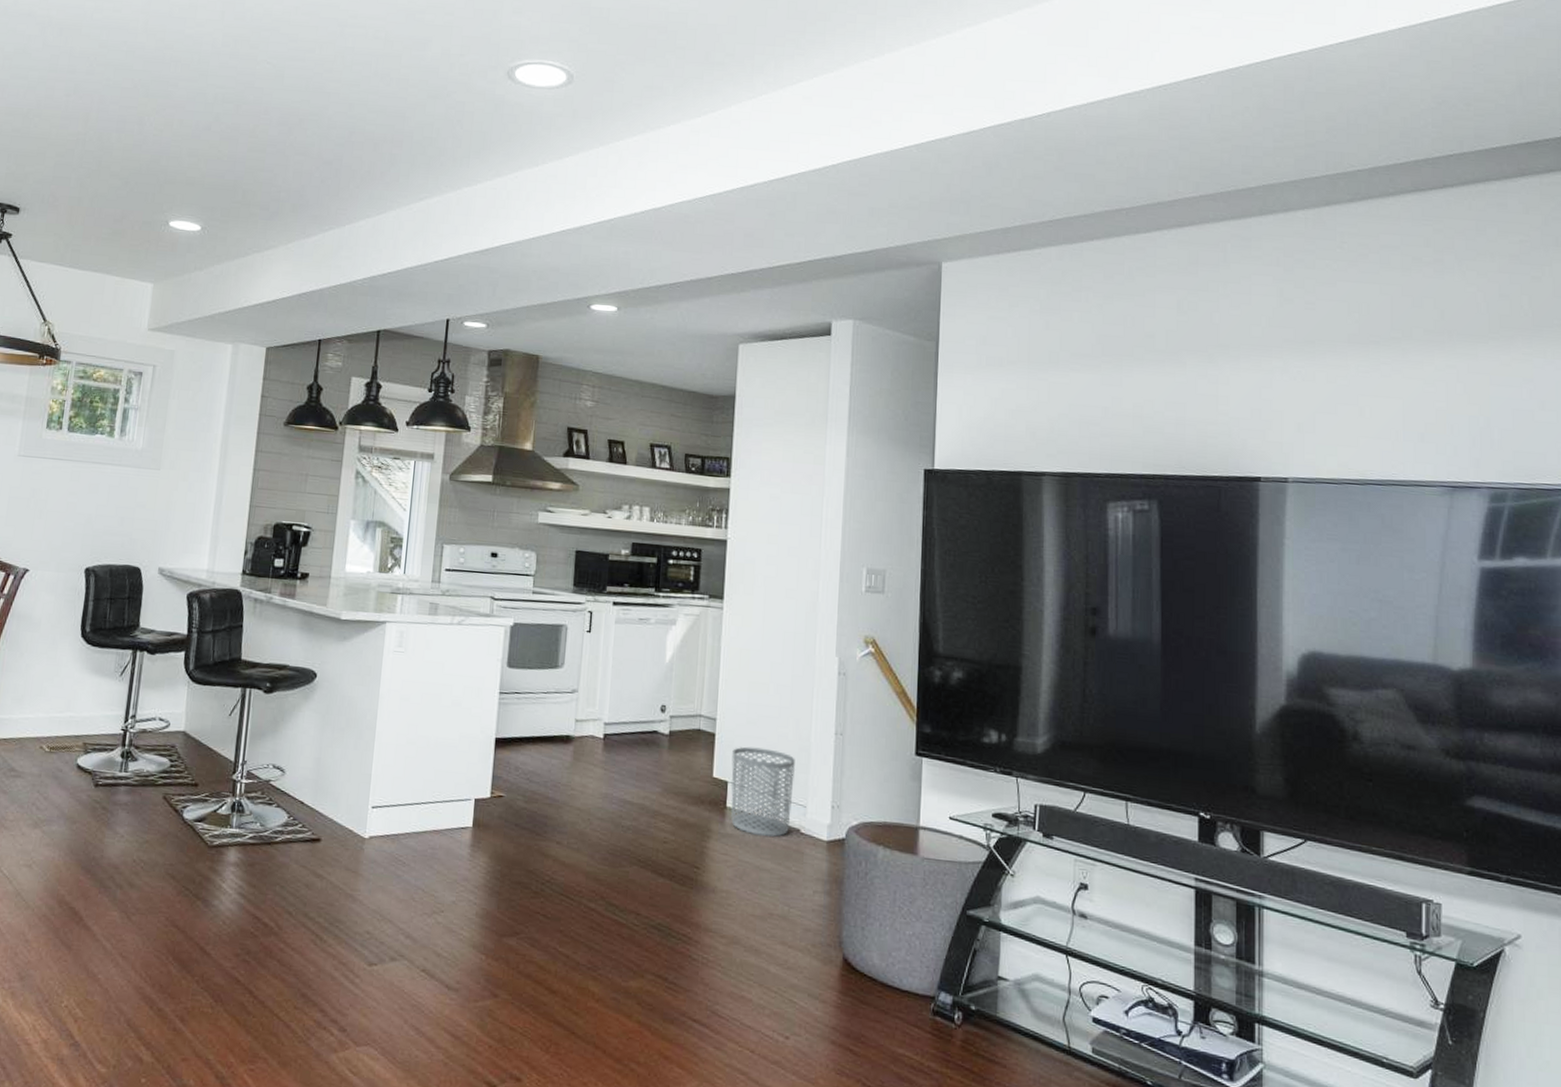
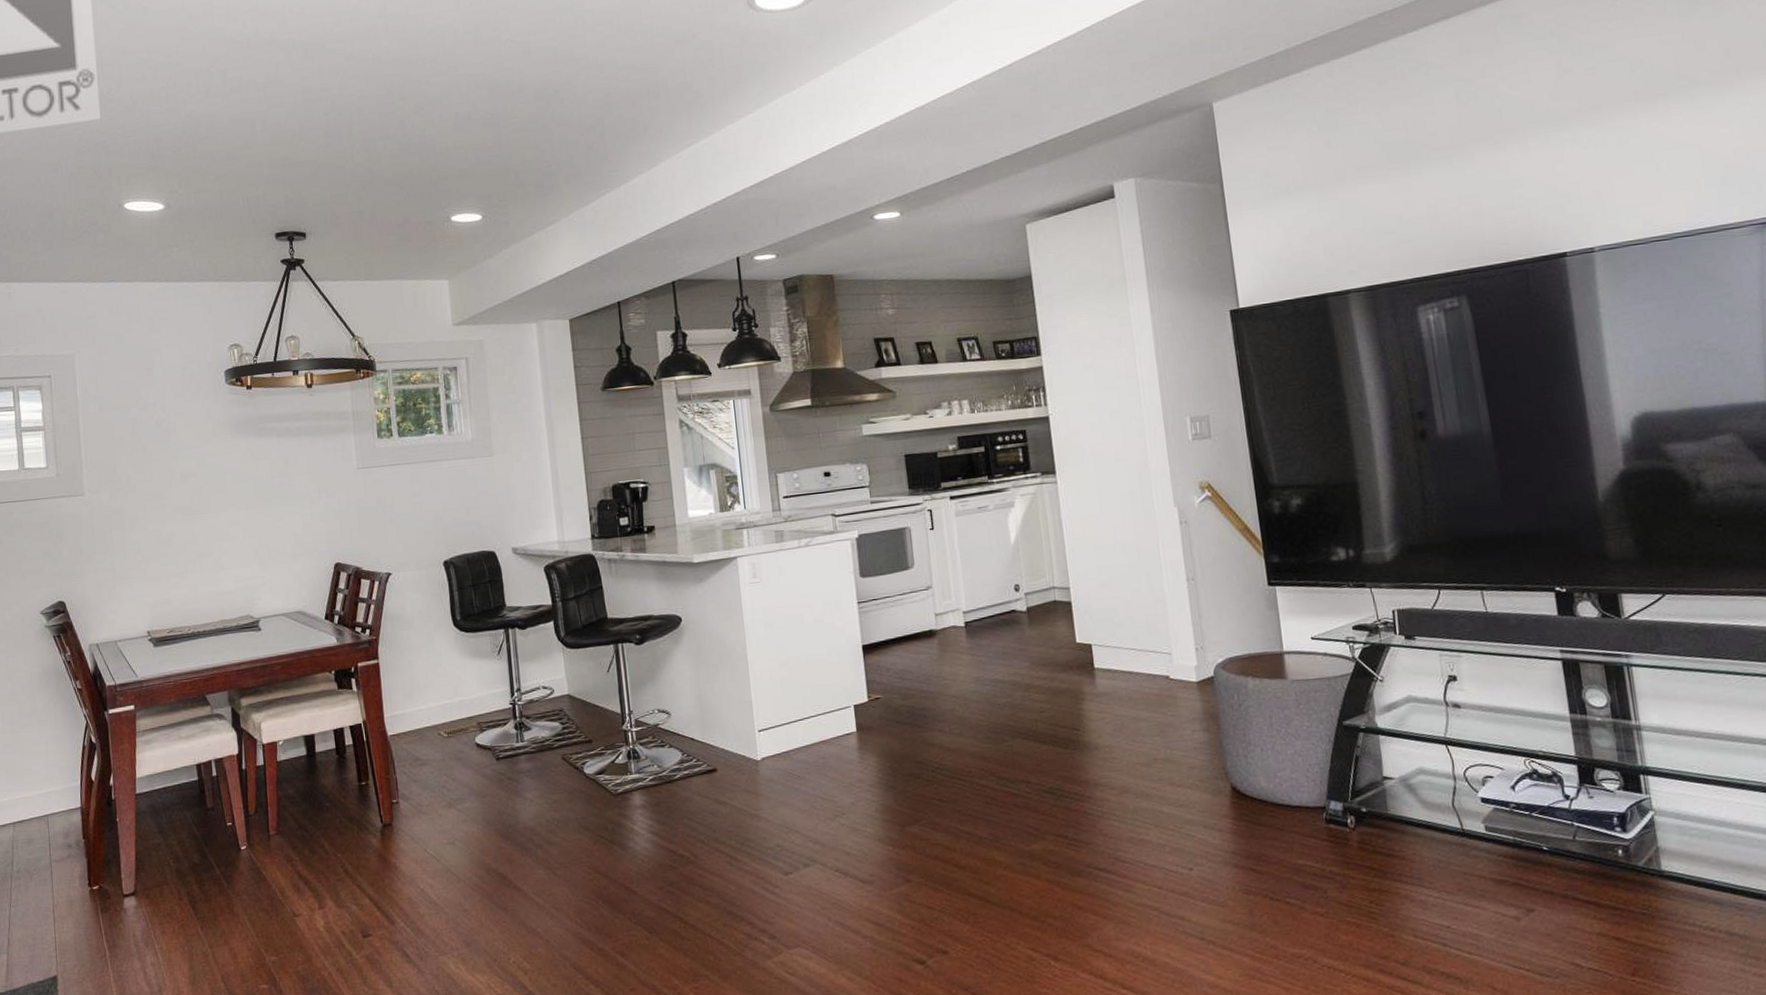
waste bin: present [730,746,795,837] -> none [1091,606,1158,689]

